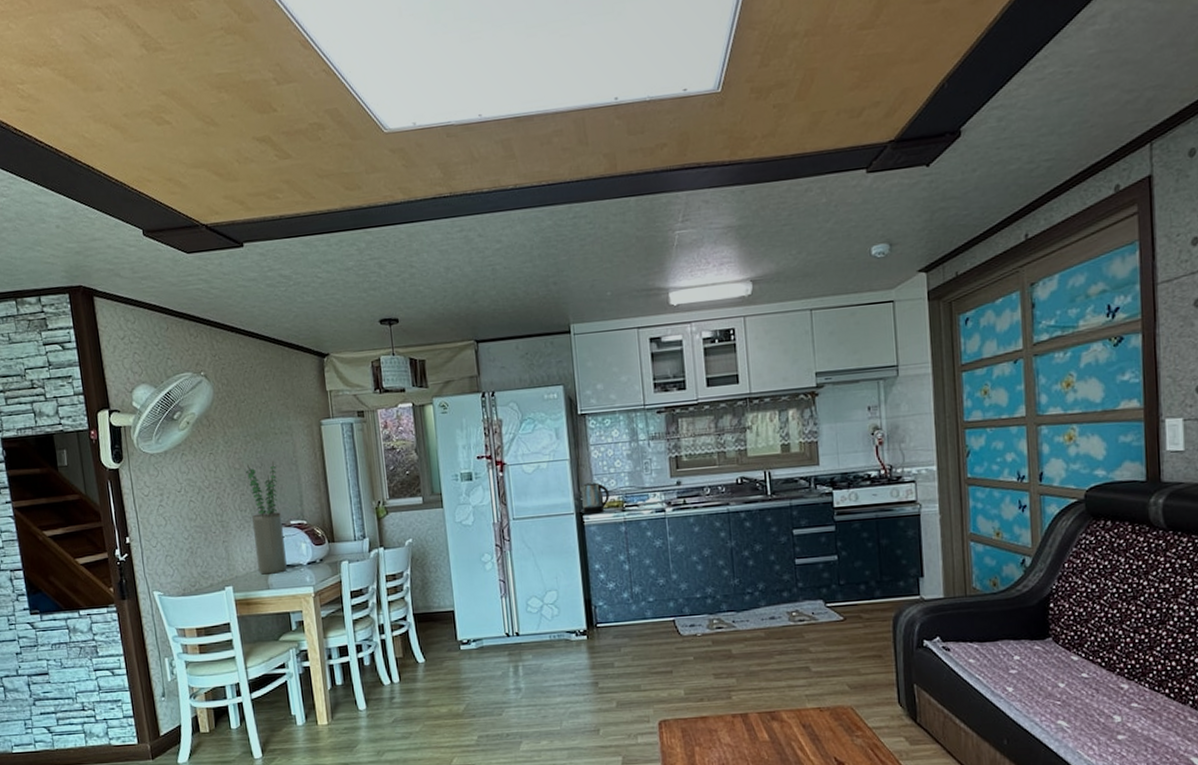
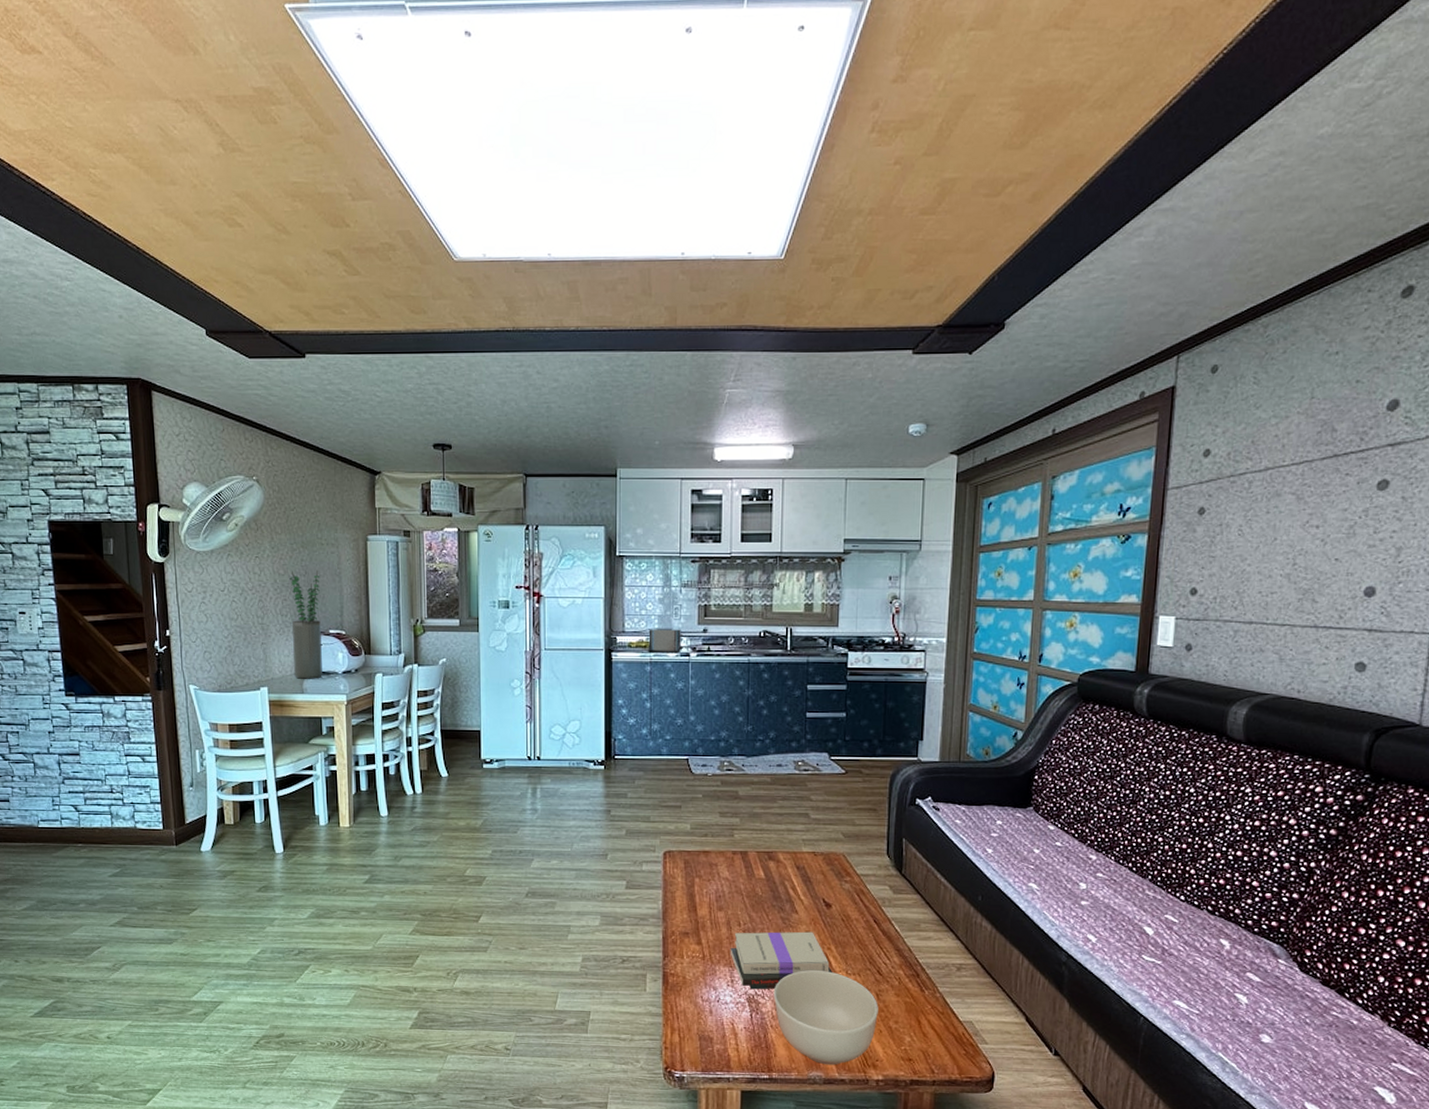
kettle: present [580,481,609,515] -> none [611,621,638,652]
toaster: none [619,483,657,511] -> present [648,627,684,652]

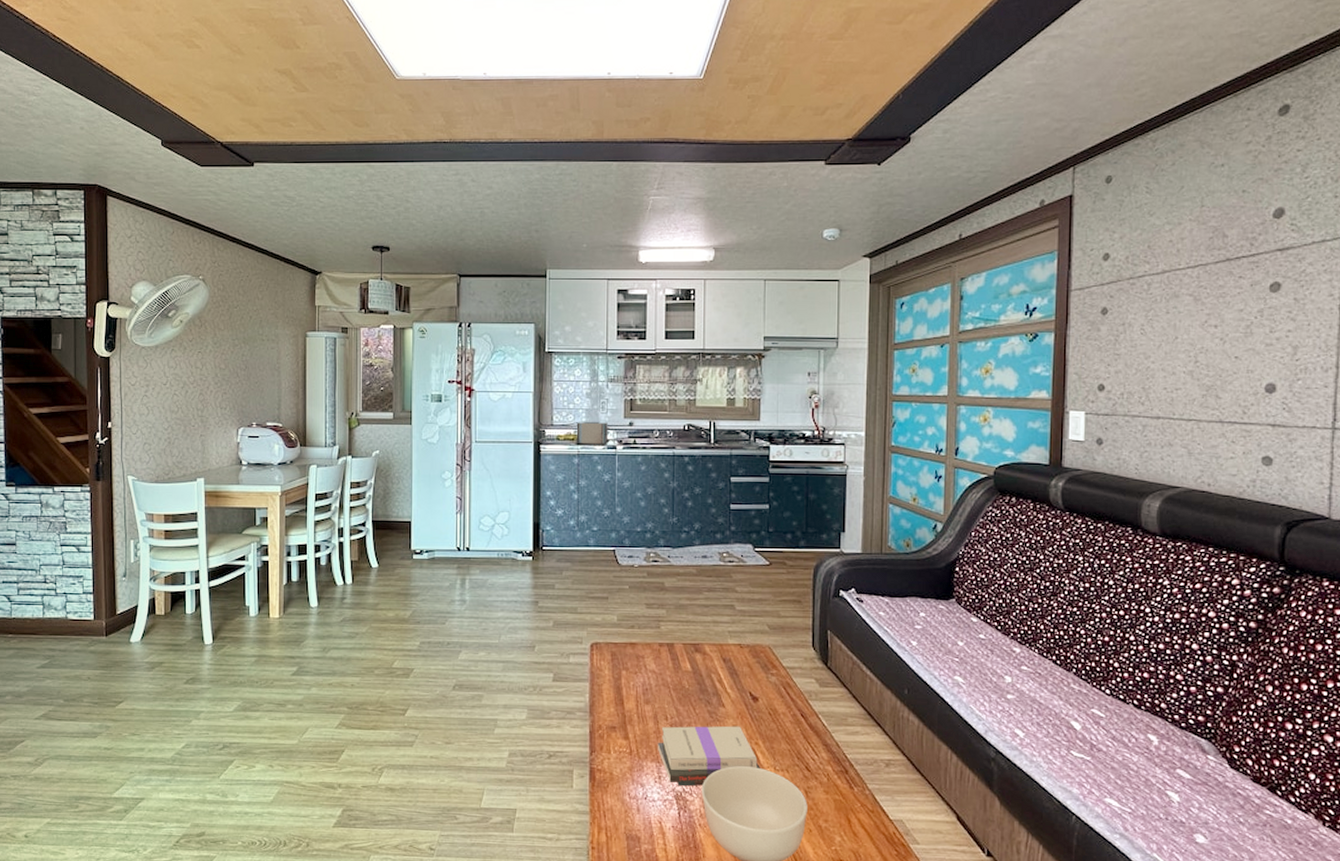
vase: present [290,569,322,679] -> none [230,364,260,470]

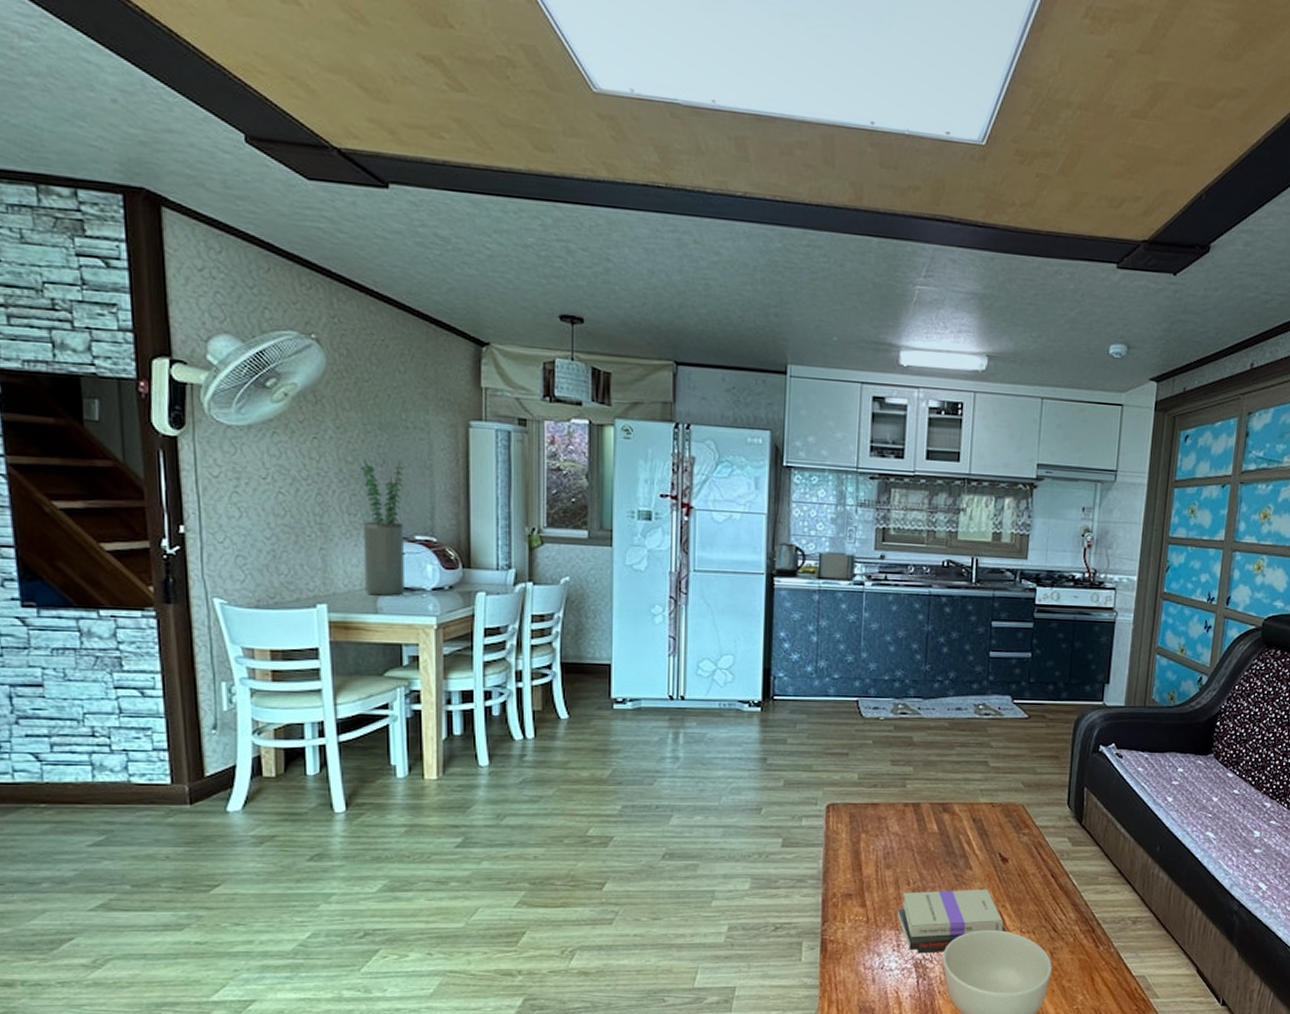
vase: none [230,364,260,470] -> present [361,459,404,596]
kettle: none [540,414,566,444] -> present [773,541,806,578]

